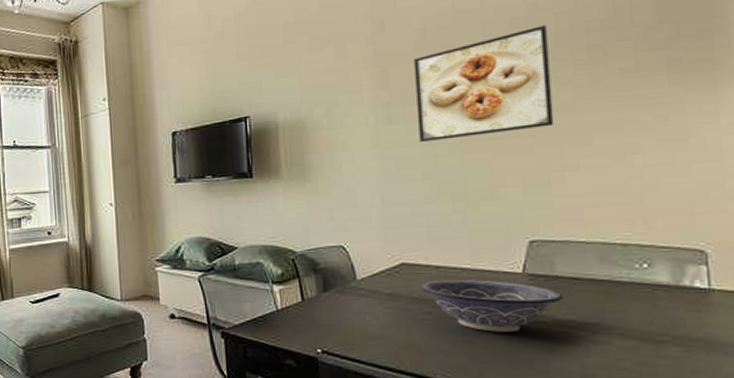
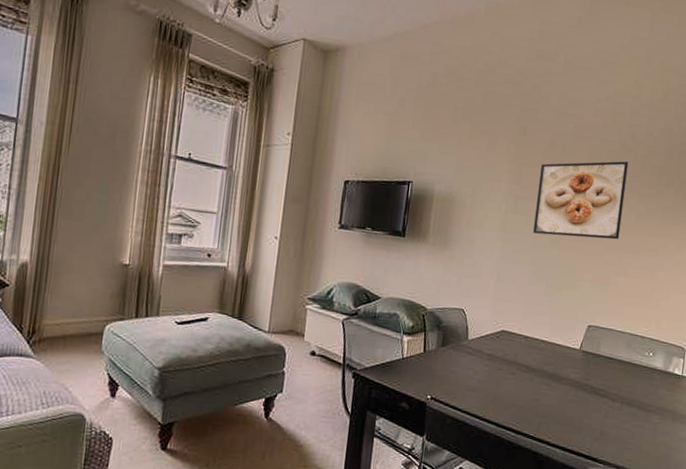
decorative bowl: present [420,279,563,332] -> none [511,347,601,395]

